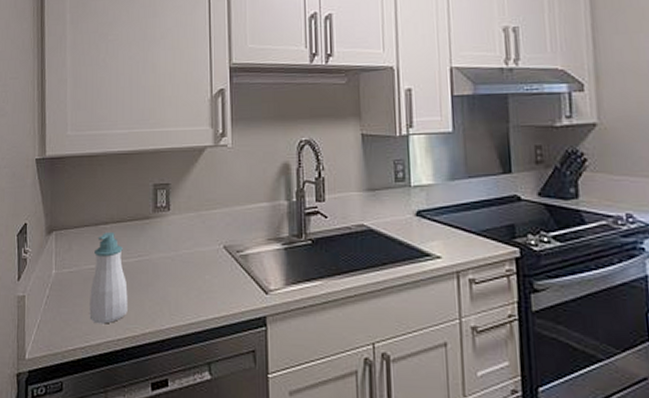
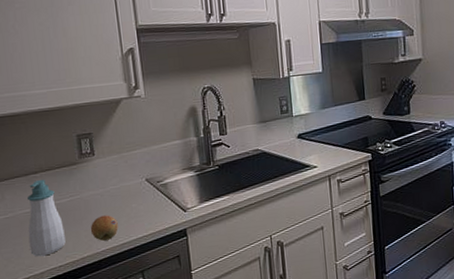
fruit: none [156,284,187,316] -> present [90,215,119,241]

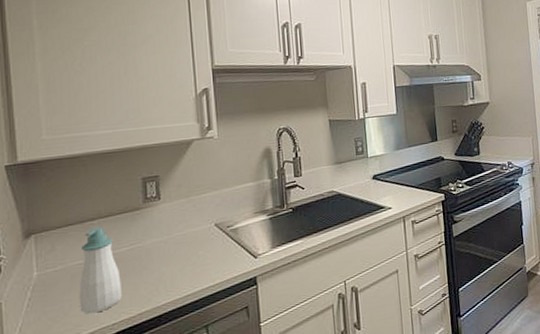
fruit: present [90,215,119,241] -> none [150,264,182,294]

